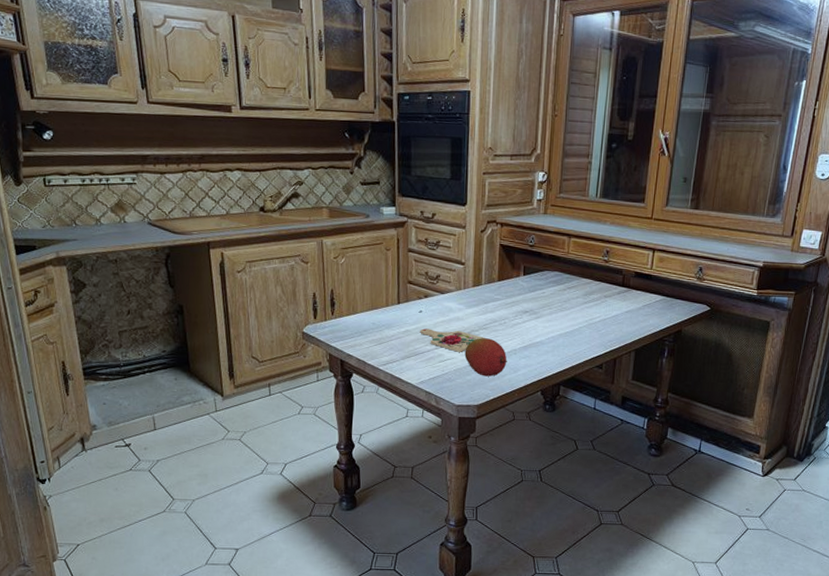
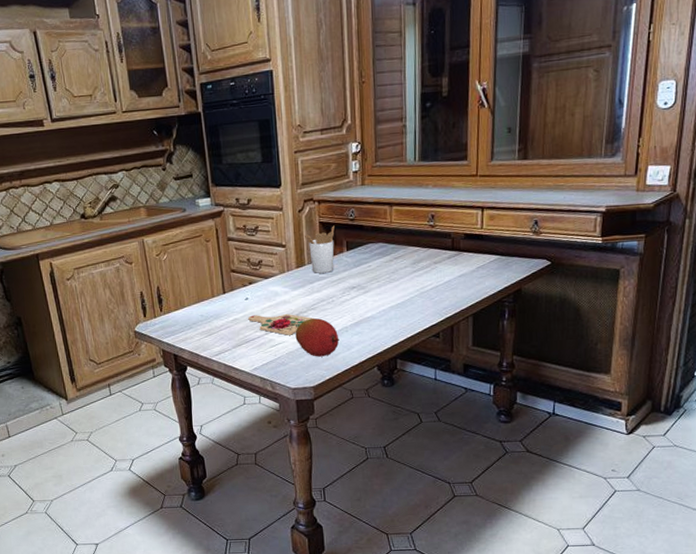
utensil holder: none [483,249,514,295] -> present [304,225,335,273]

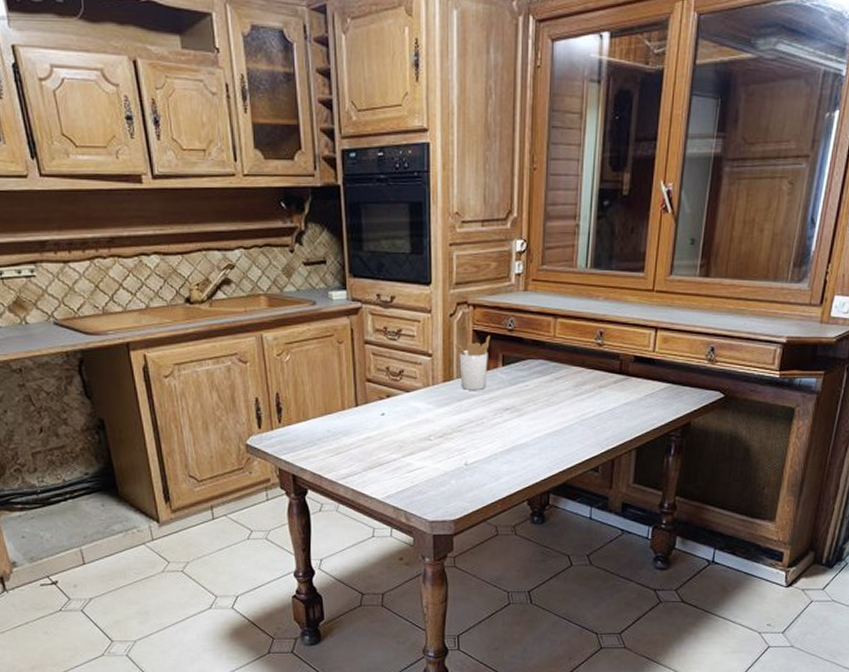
cutting board: present [248,313,314,335] -> none [383,434,460,460]
fruit: present [295,318,339,357] -> none [437,442,487,487]

